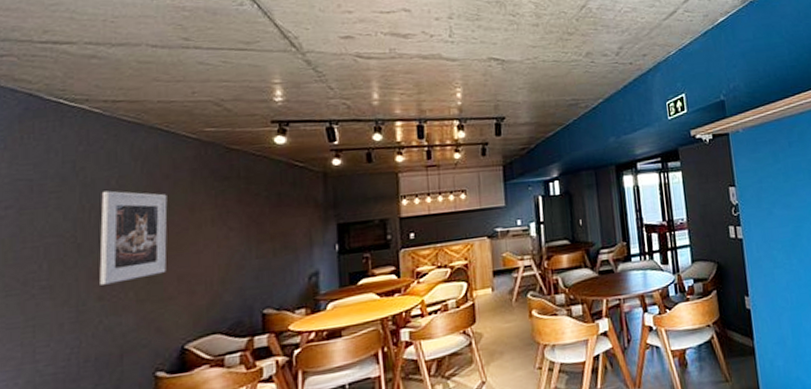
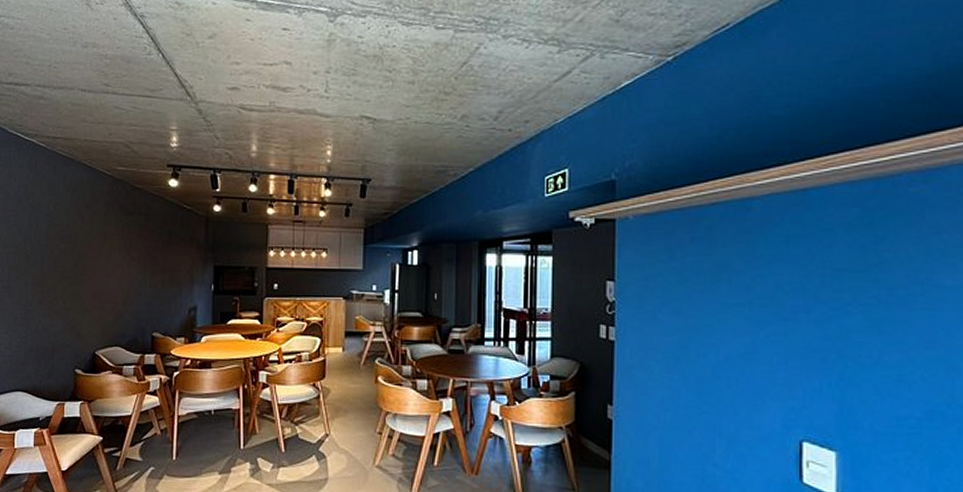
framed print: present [99,190,168,285] -> none [41,214,88,292]

